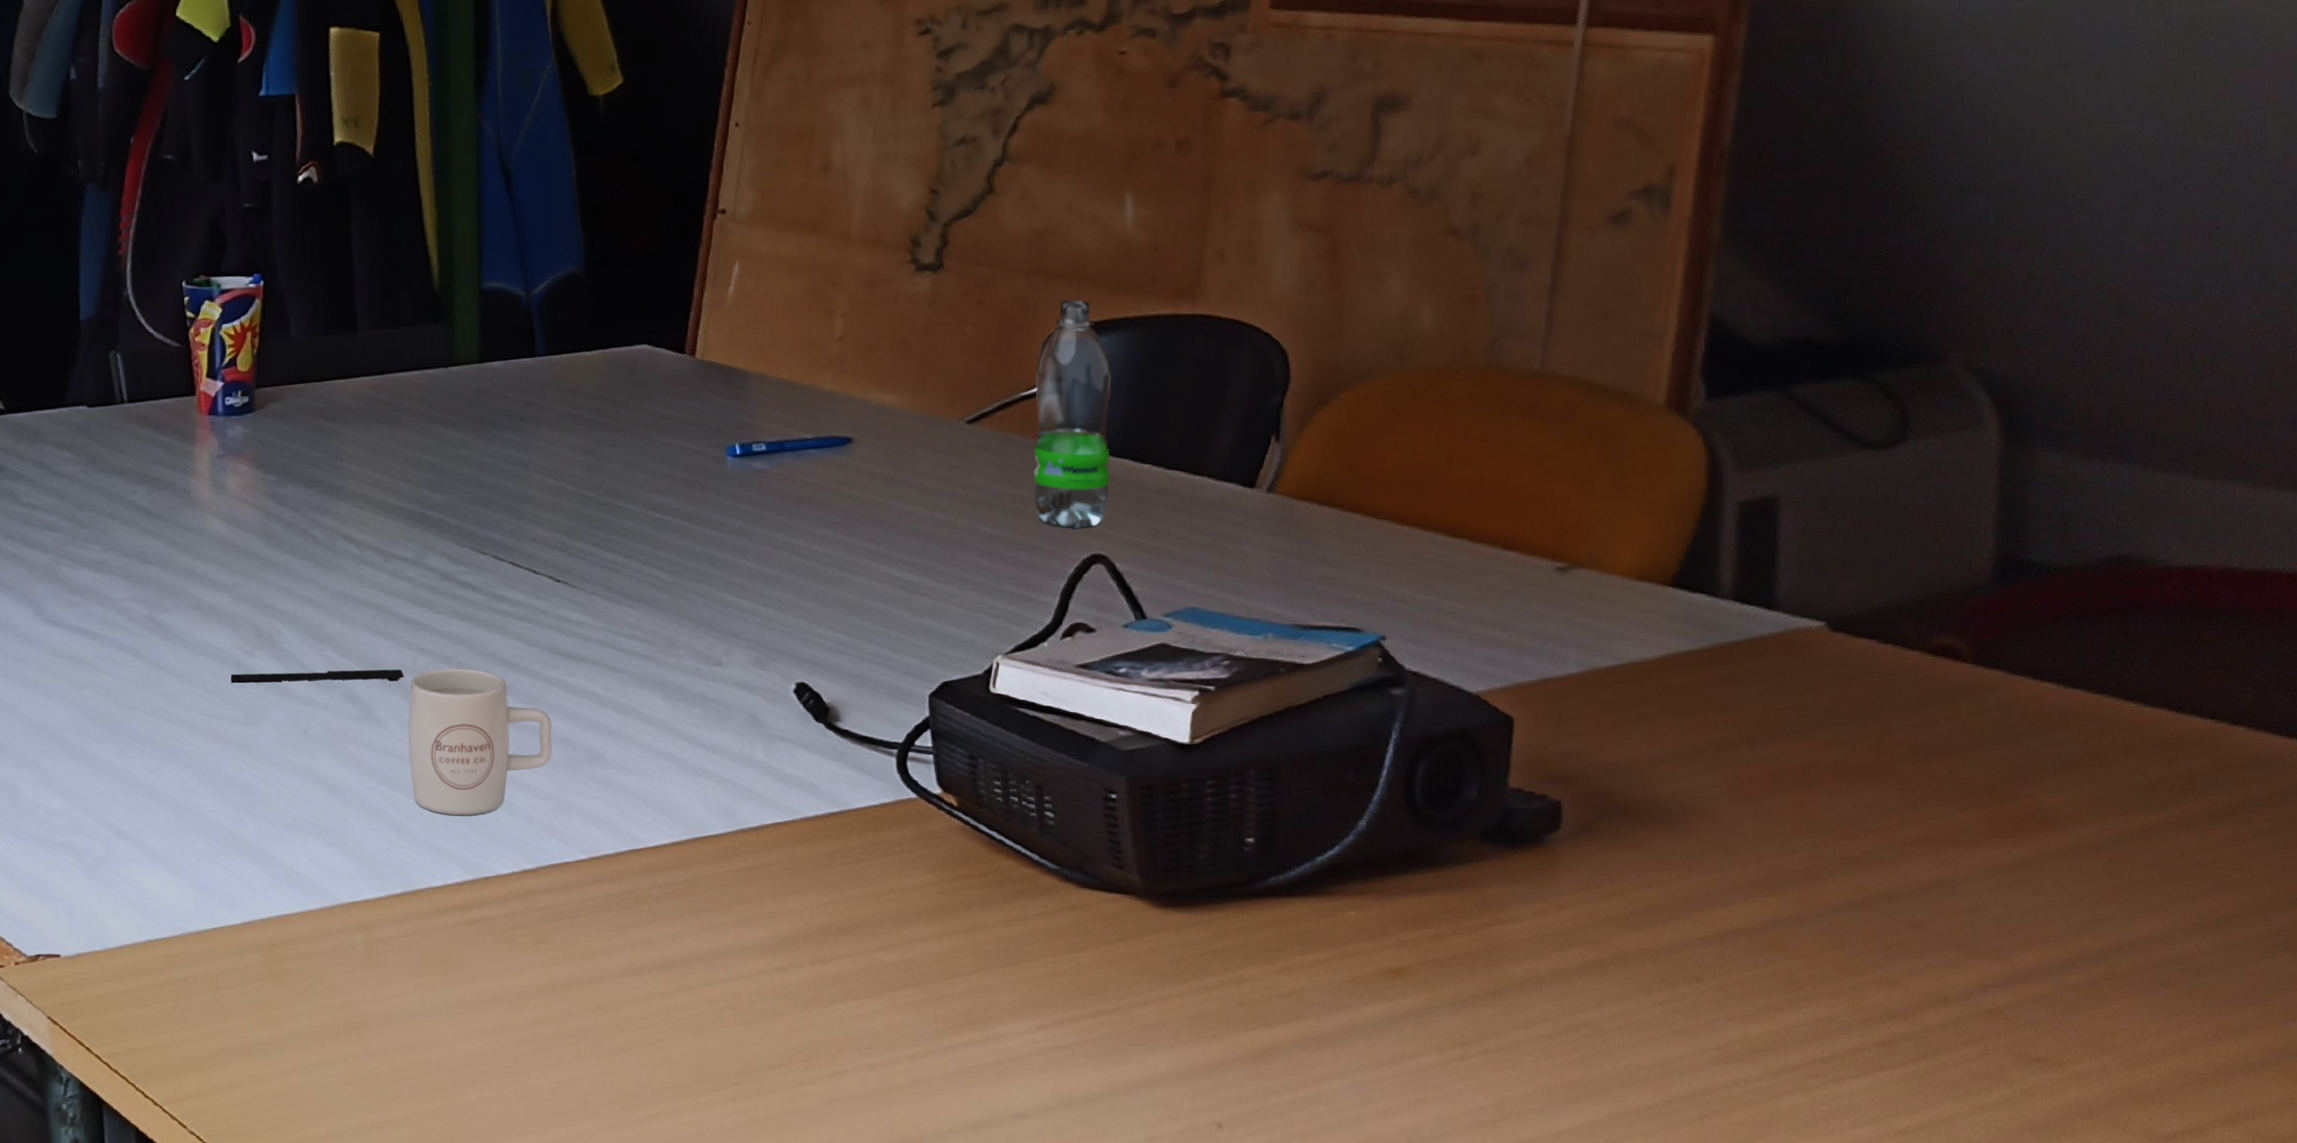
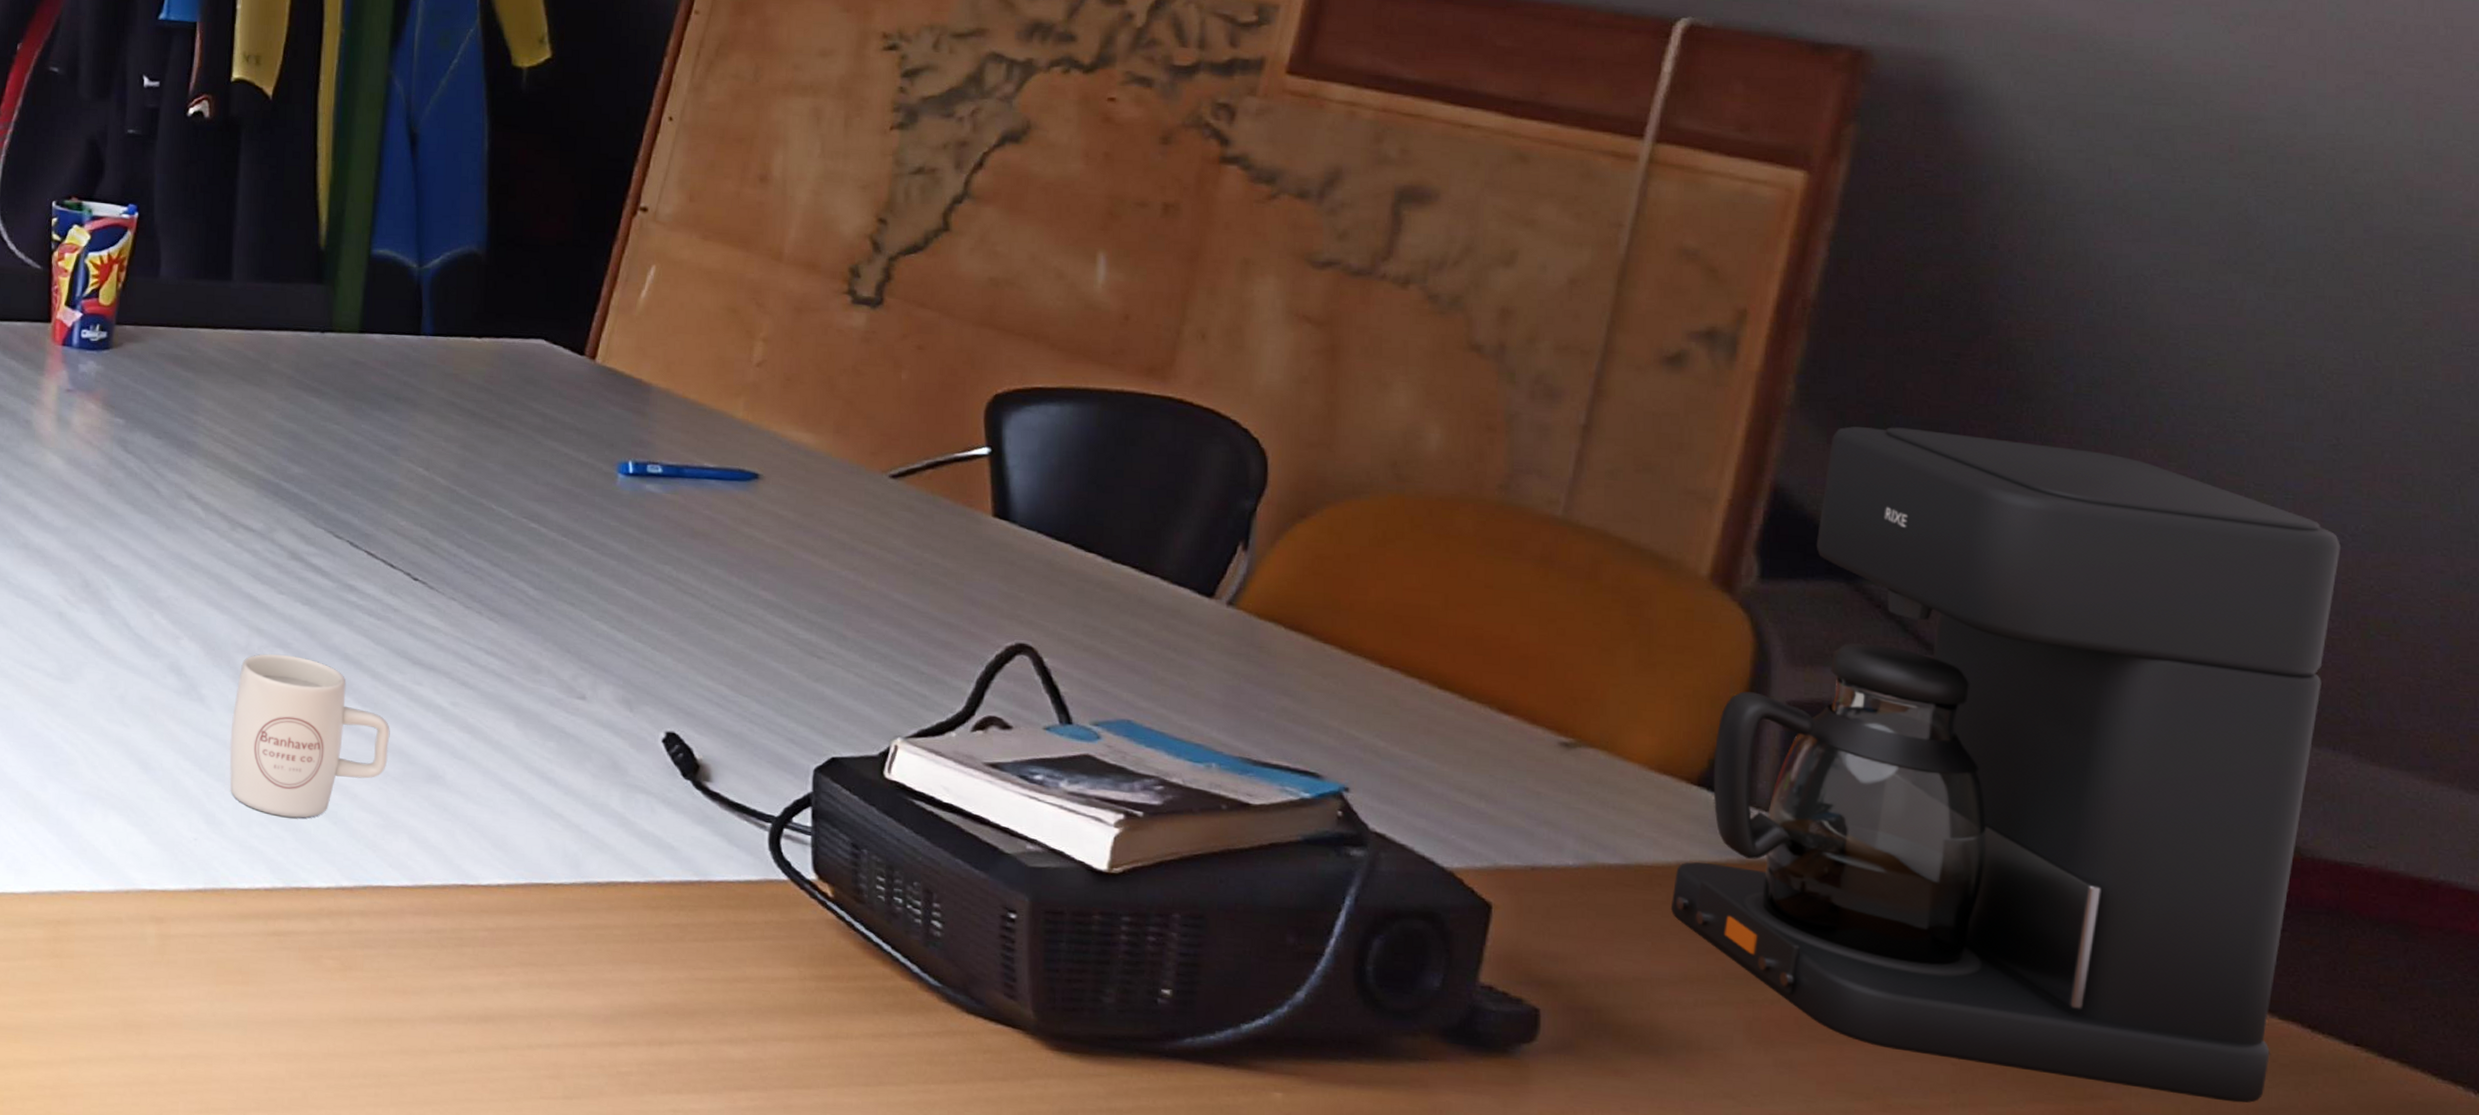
marker pen: present [230,669,403,683] -> none [49,623,235,659]
bottle: present [1033,299,1112,529] -> none [957,359,1062,613]
coffee maker: none [1660,246,2168,786] -> present [1671,426,2341,1103]

